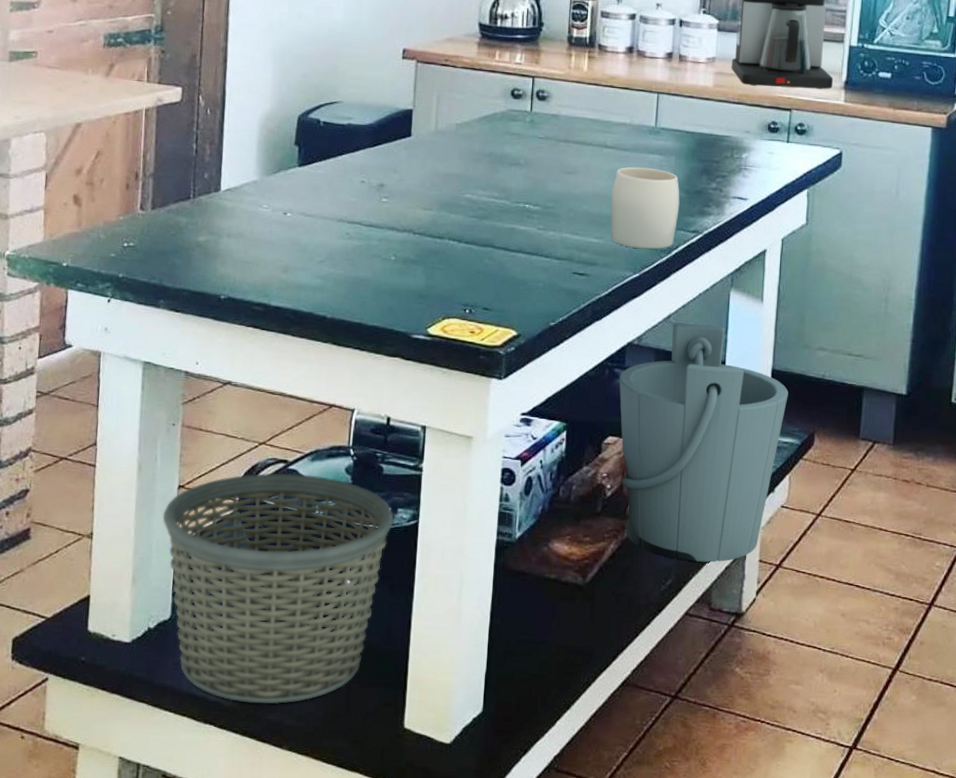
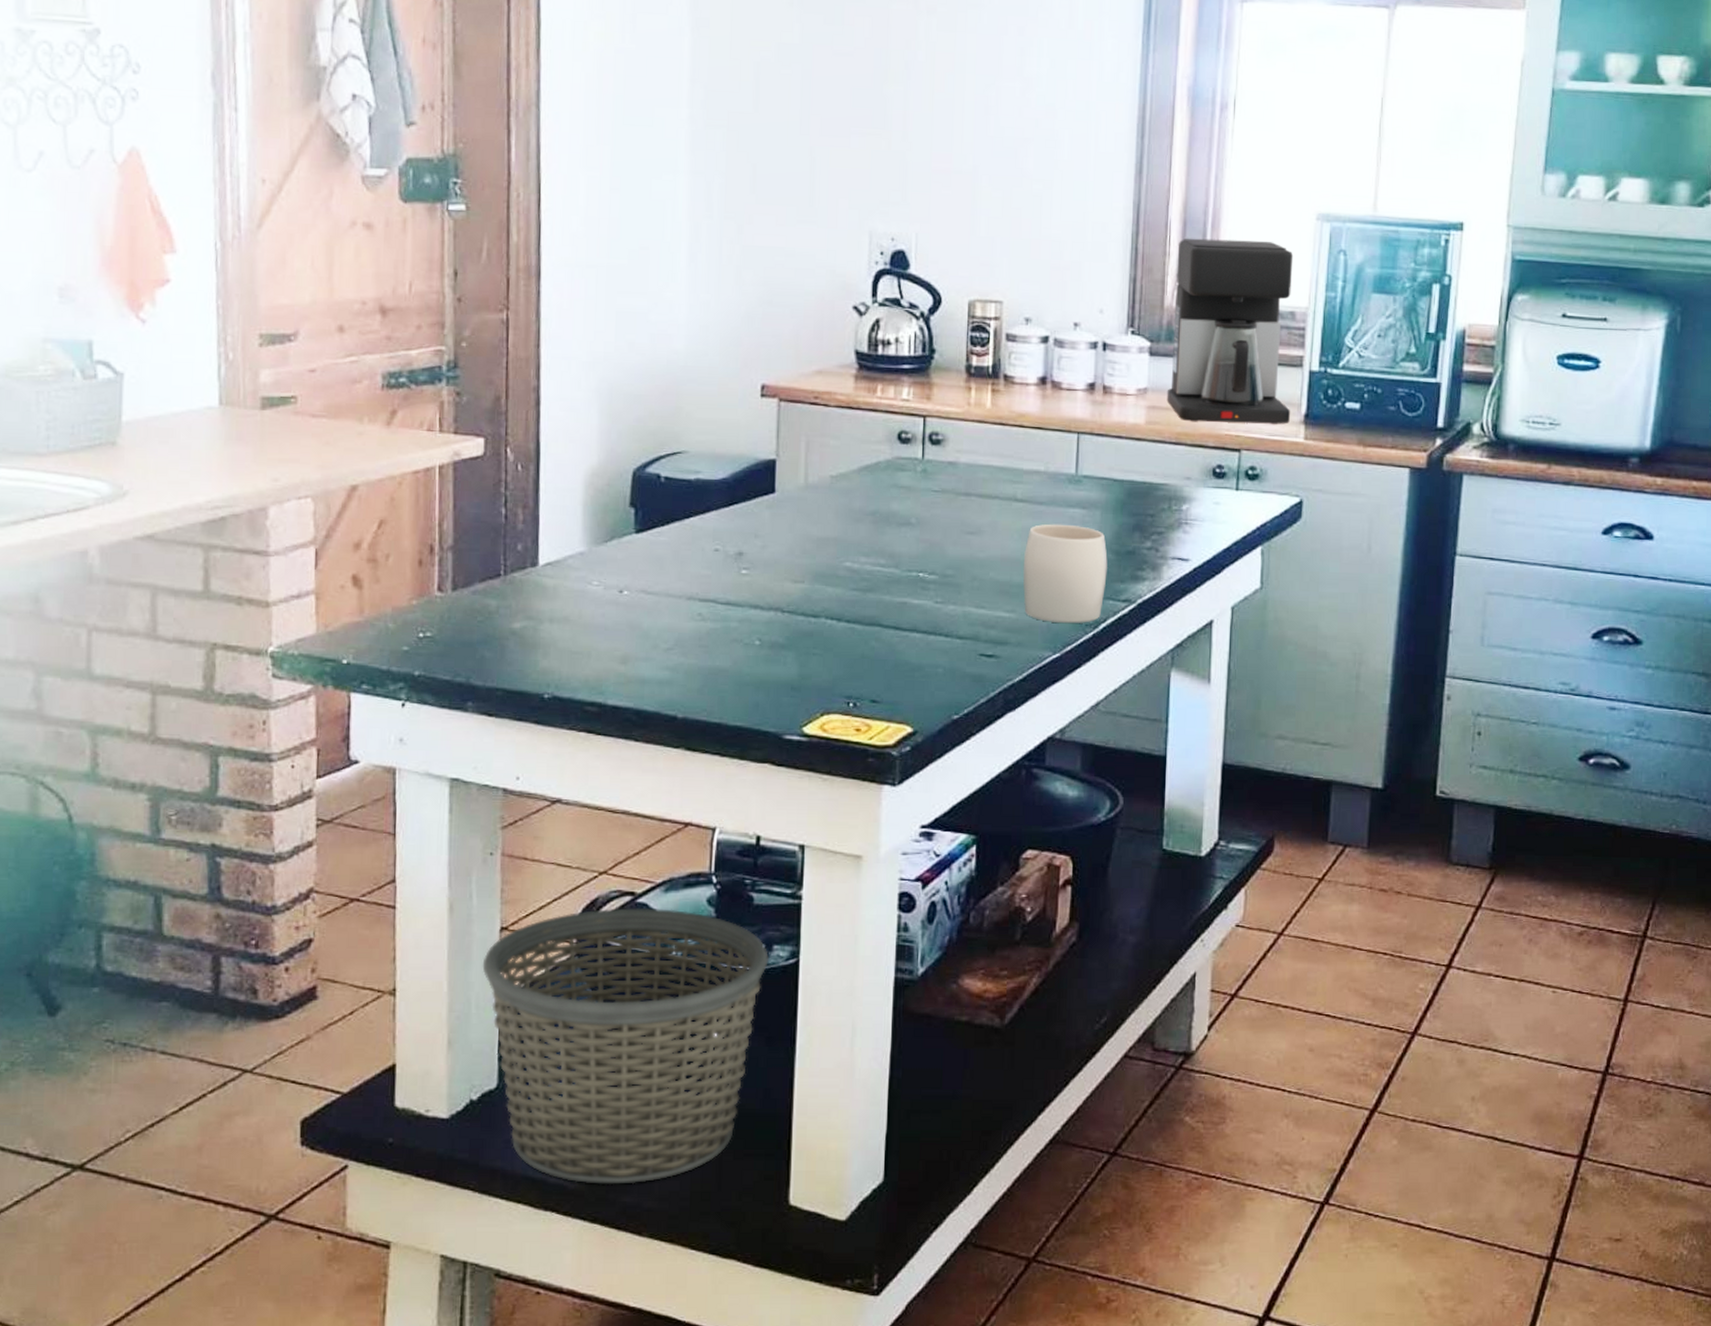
bucket: present [619,323,788,563] -> none [1038,712,1242,995]

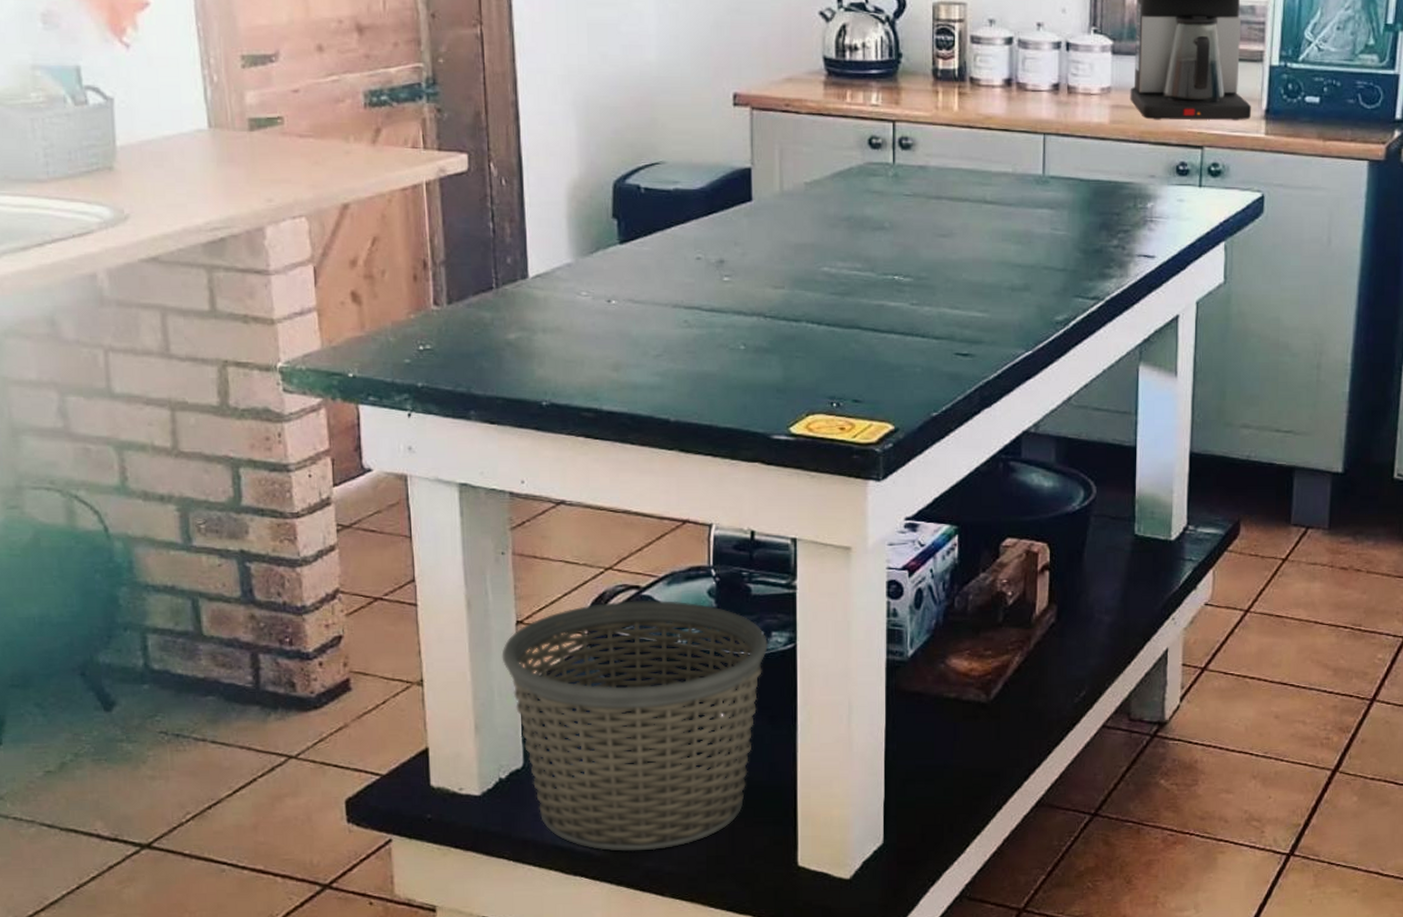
mug: present [1022,524,1108,624] -> none [994,224,1076,322]

